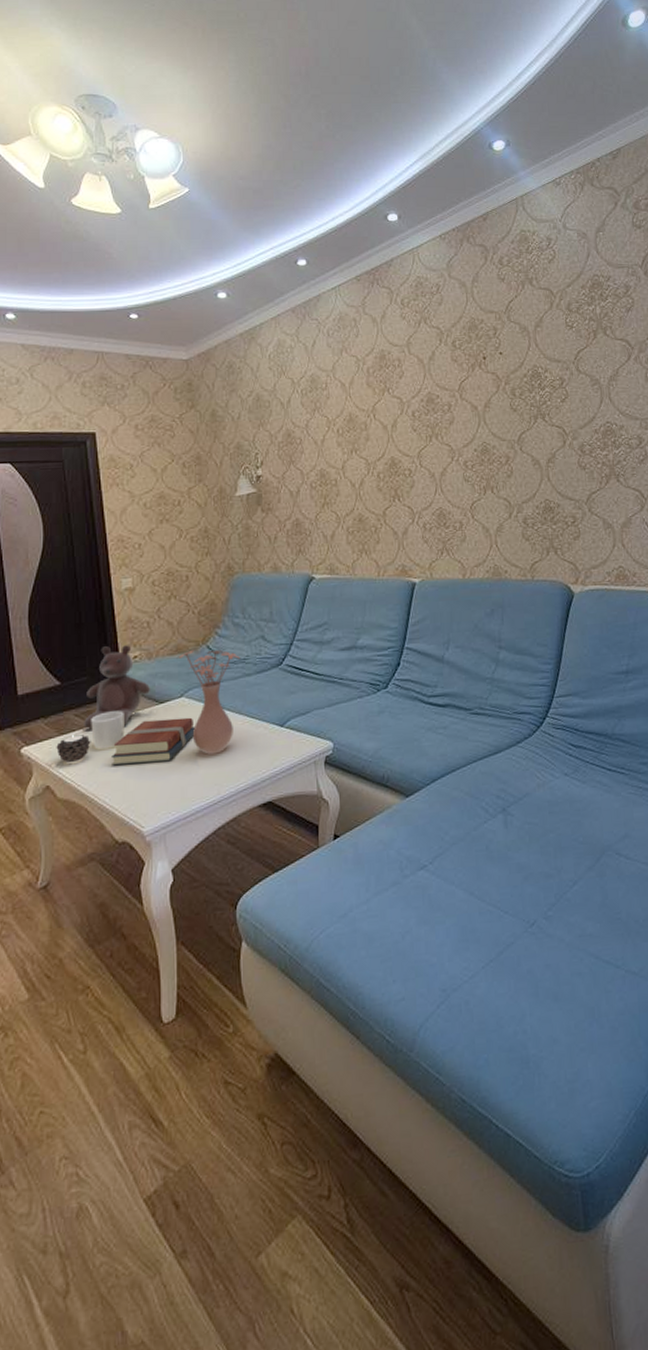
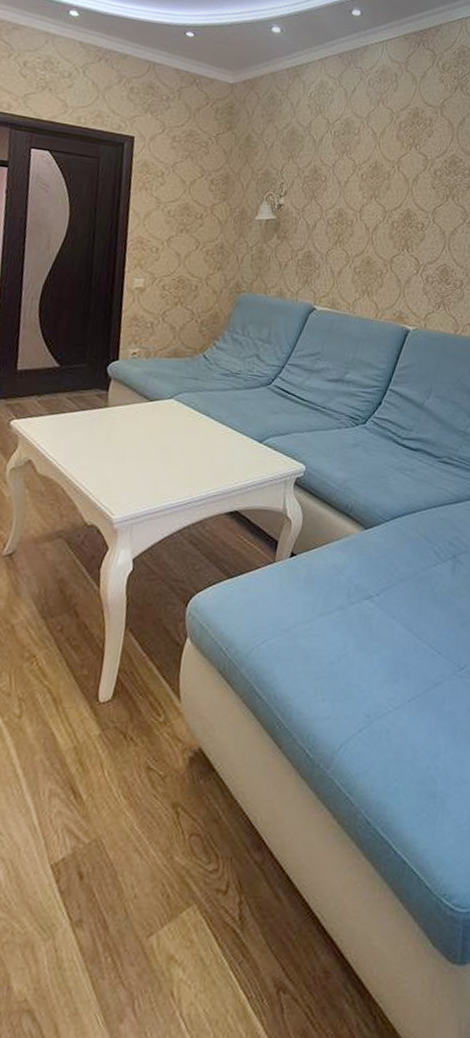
candle: present [56,734,91,765] -> none [44,415,79,444]
teddy bear: present [84,645,151,730] -> none [74,338,144,417]
mug: present [91,711,125,750] -> none [79,400,115,436]
books: present [112,717,195,766] -> none [94,414,179,457]
vase: present [176,649,241,754] -> none [173,356,234,458]

